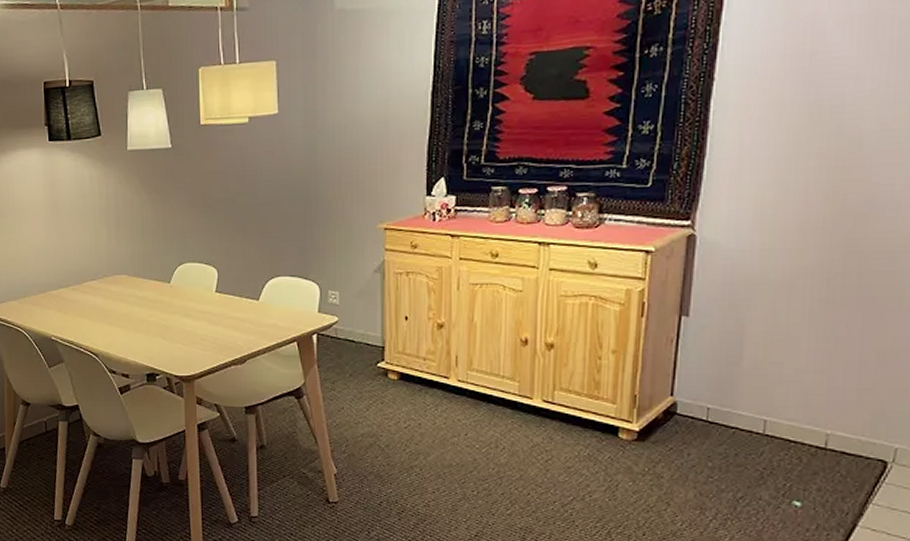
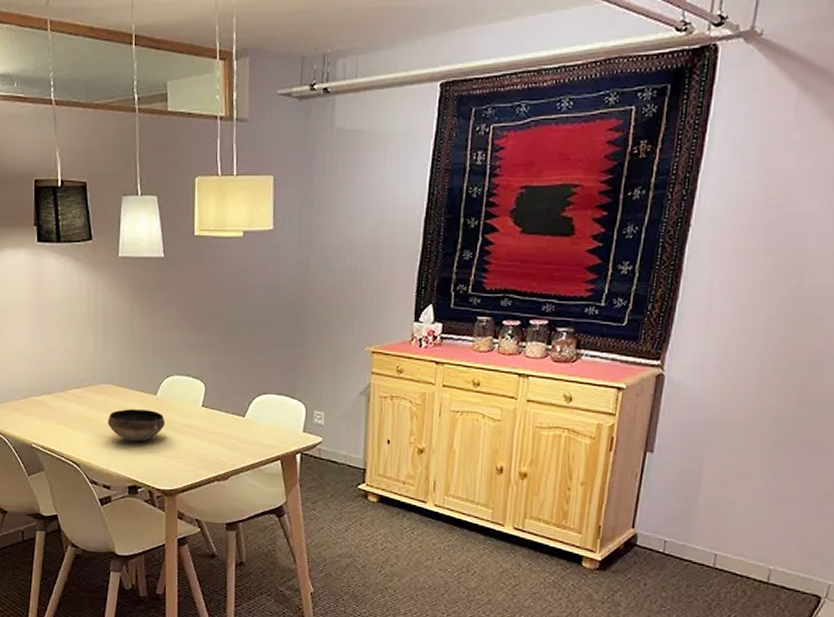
bowl: none [123,298,181,329] -> present [108,409,166,441]

